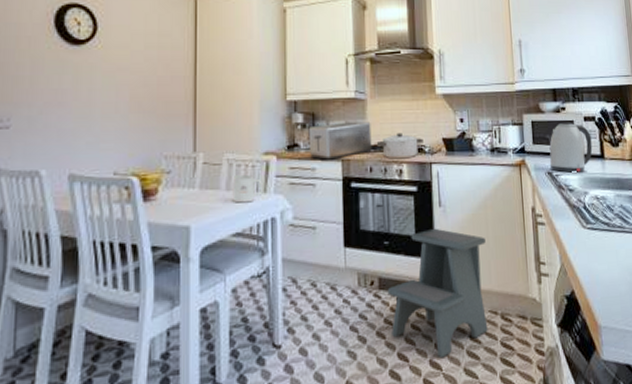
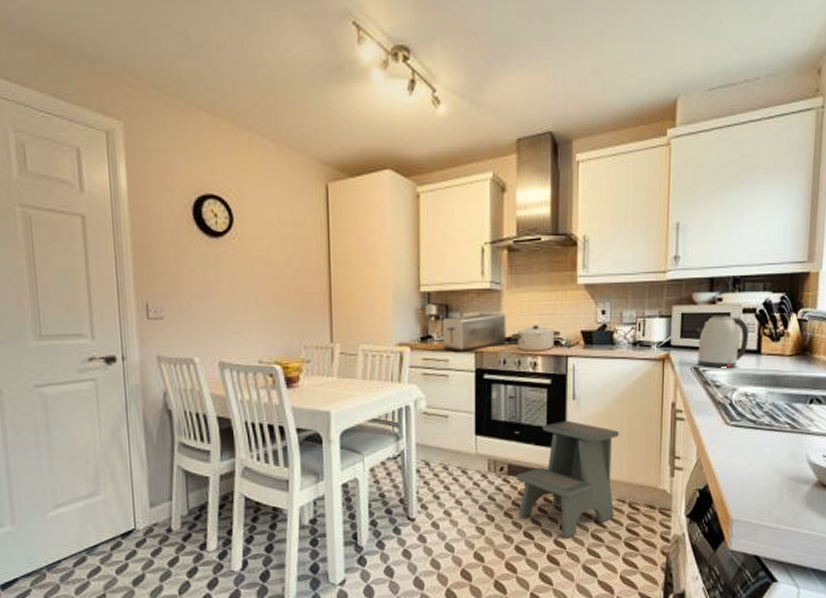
mug: present [232,175,264,203] -> none [368,365,399,392]

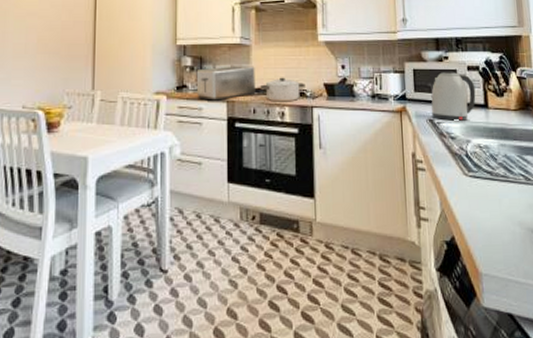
step stool: present [516,420,619,539] -> none [268,169,366,294]

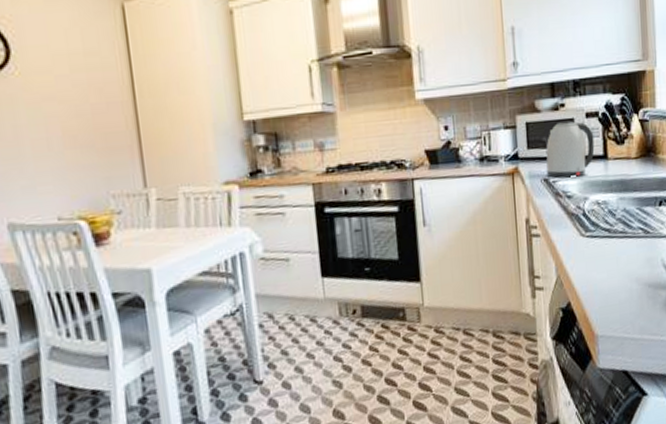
toaster: present [196,66,256,101] -> none [272,137,346,186]
cooking pot: present [260,77,305,102] -> none [350,147,404,178]

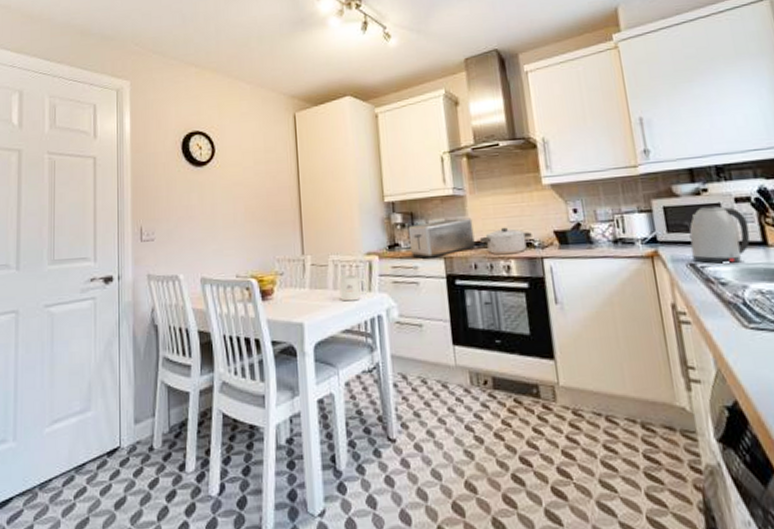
mug: none [192,208,229,240] -> present [338,275,369,302]
toaster: none [272,137,346,186] -> present [408,217,475,259]
cooking pot: none [350,147,404,178] -> present [479,227,532,255]

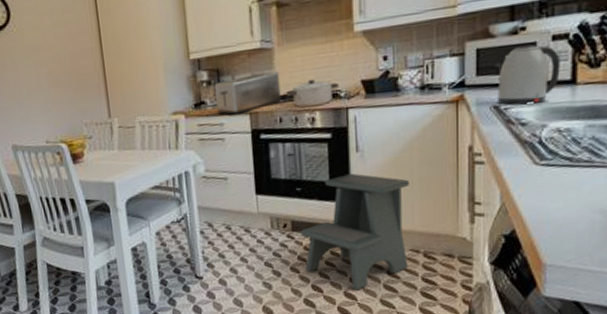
mug: present [338,275,369,302] -> none [146,134,176,161]
step stool: none [503,326,626,467] -> present [300,173,409,291]

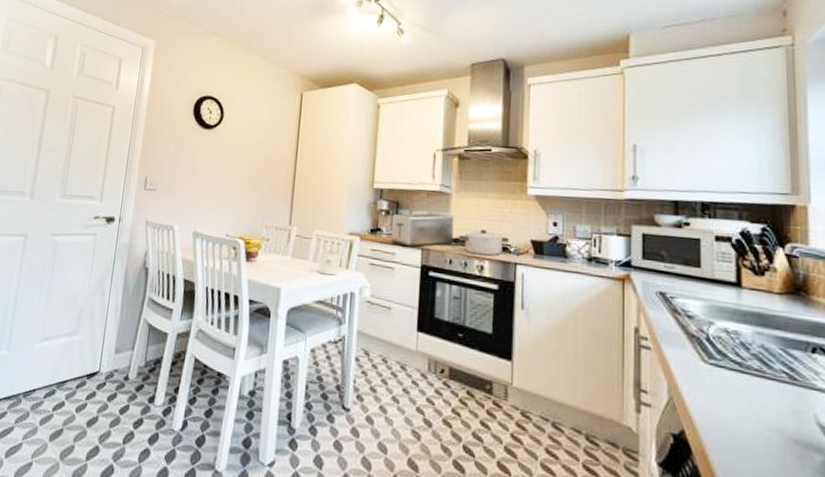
mug: none [146,134,176,161] -> present [318,250,347,276]
step stool: present [300,173,409,291] -> none [457,329,573,464]
kettle: present [497,44,561,105] -> none [662,239,725,299]

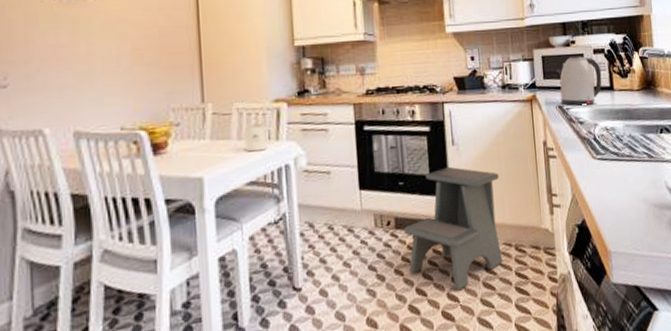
toaster: present [391,212,454,248] -> none [318,64,384,105]
step stool: none [457,329,573,464] -> present [404,166,503,291]
cooking pot: present [458,229,509,256] -> none [387,73,435,101]
kettle: none [662,239,725,299] -> present [560,55,602,106]

